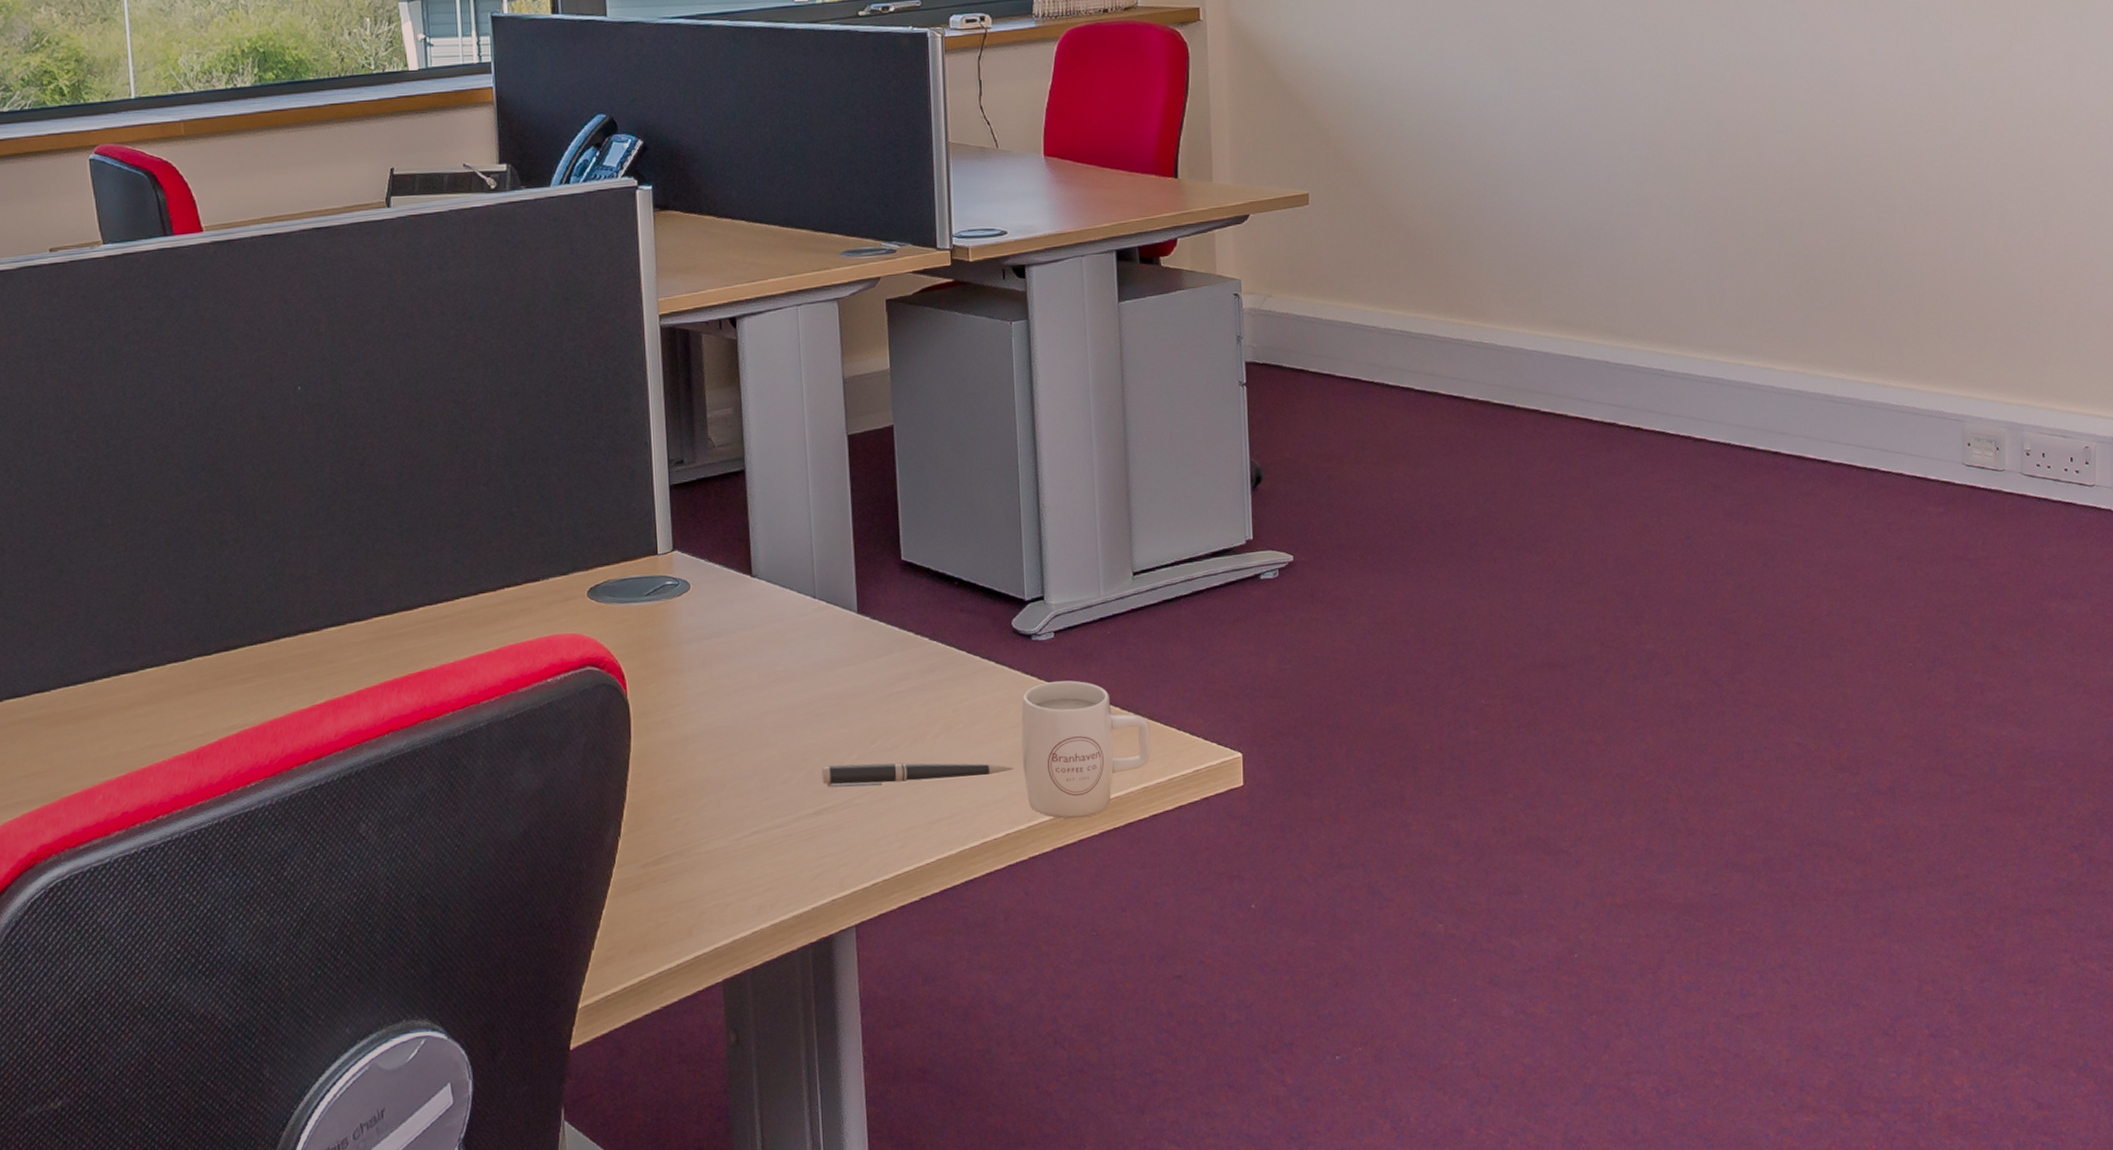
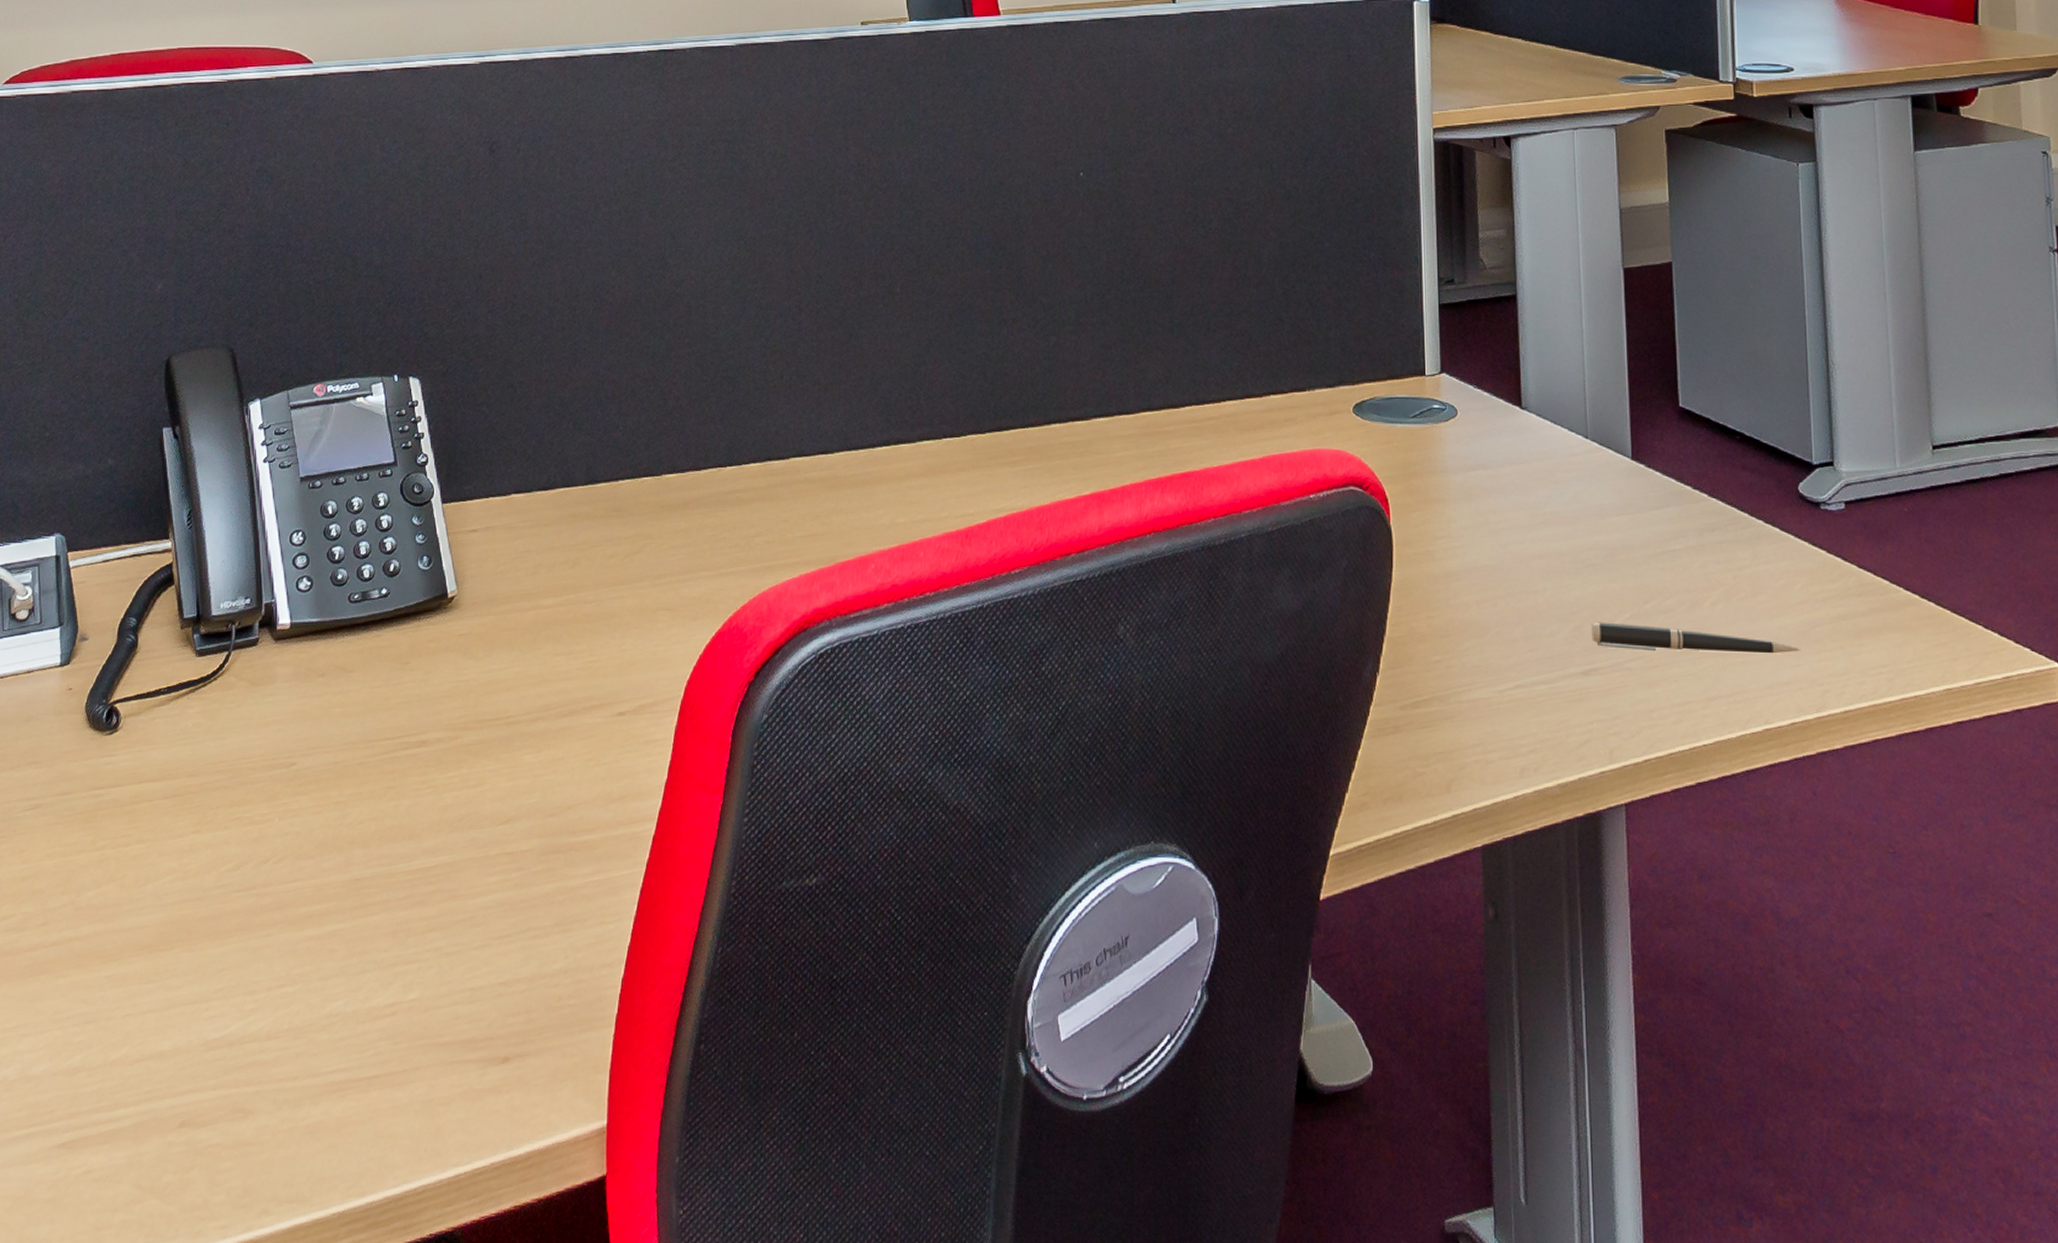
mug: present [1021,680,1152,820] -> none [1808,557,1955,716]

